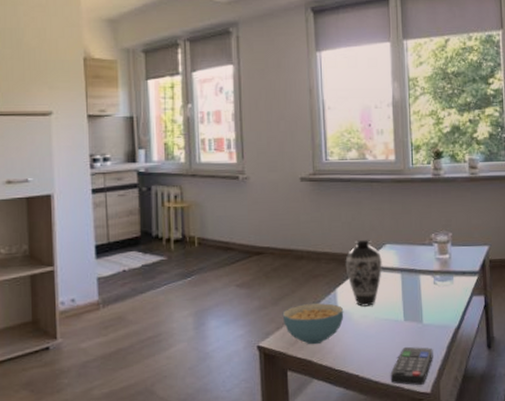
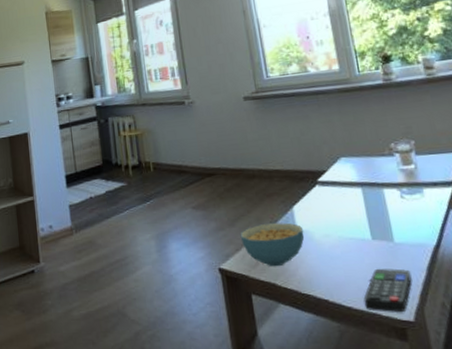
decorative vase: present [345,240,382,307] -> none [299,154,340,225]

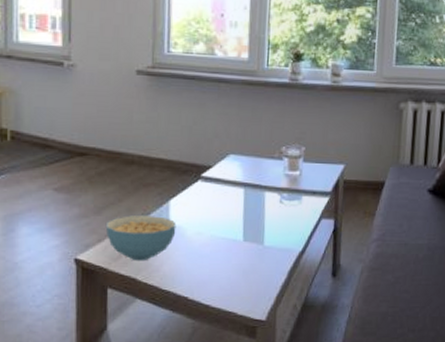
remote control: present [363,268,412,313] -> none [222,269,273,313]

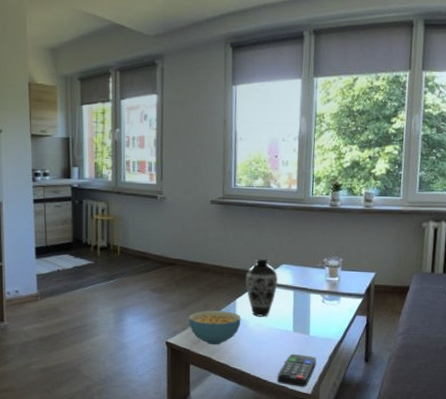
decorative vase: none [182,148,224,223] -> present [245,259,278,317]
remote control: none [222,269,273,313] -> present [277,353,317,388]

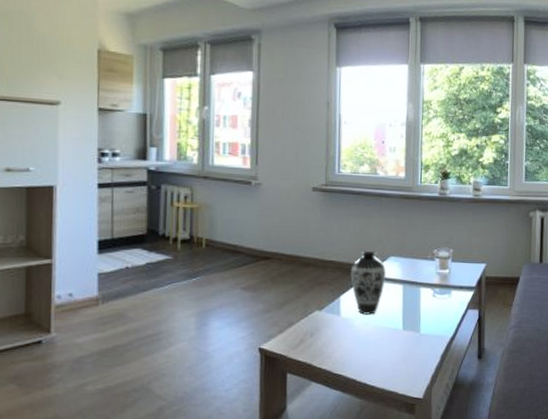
cereal bowl: present [188,310,241,345] -> none [285,310,346,349]
remote control: present [277,353,317,388] -> none [386,354,428,392]

